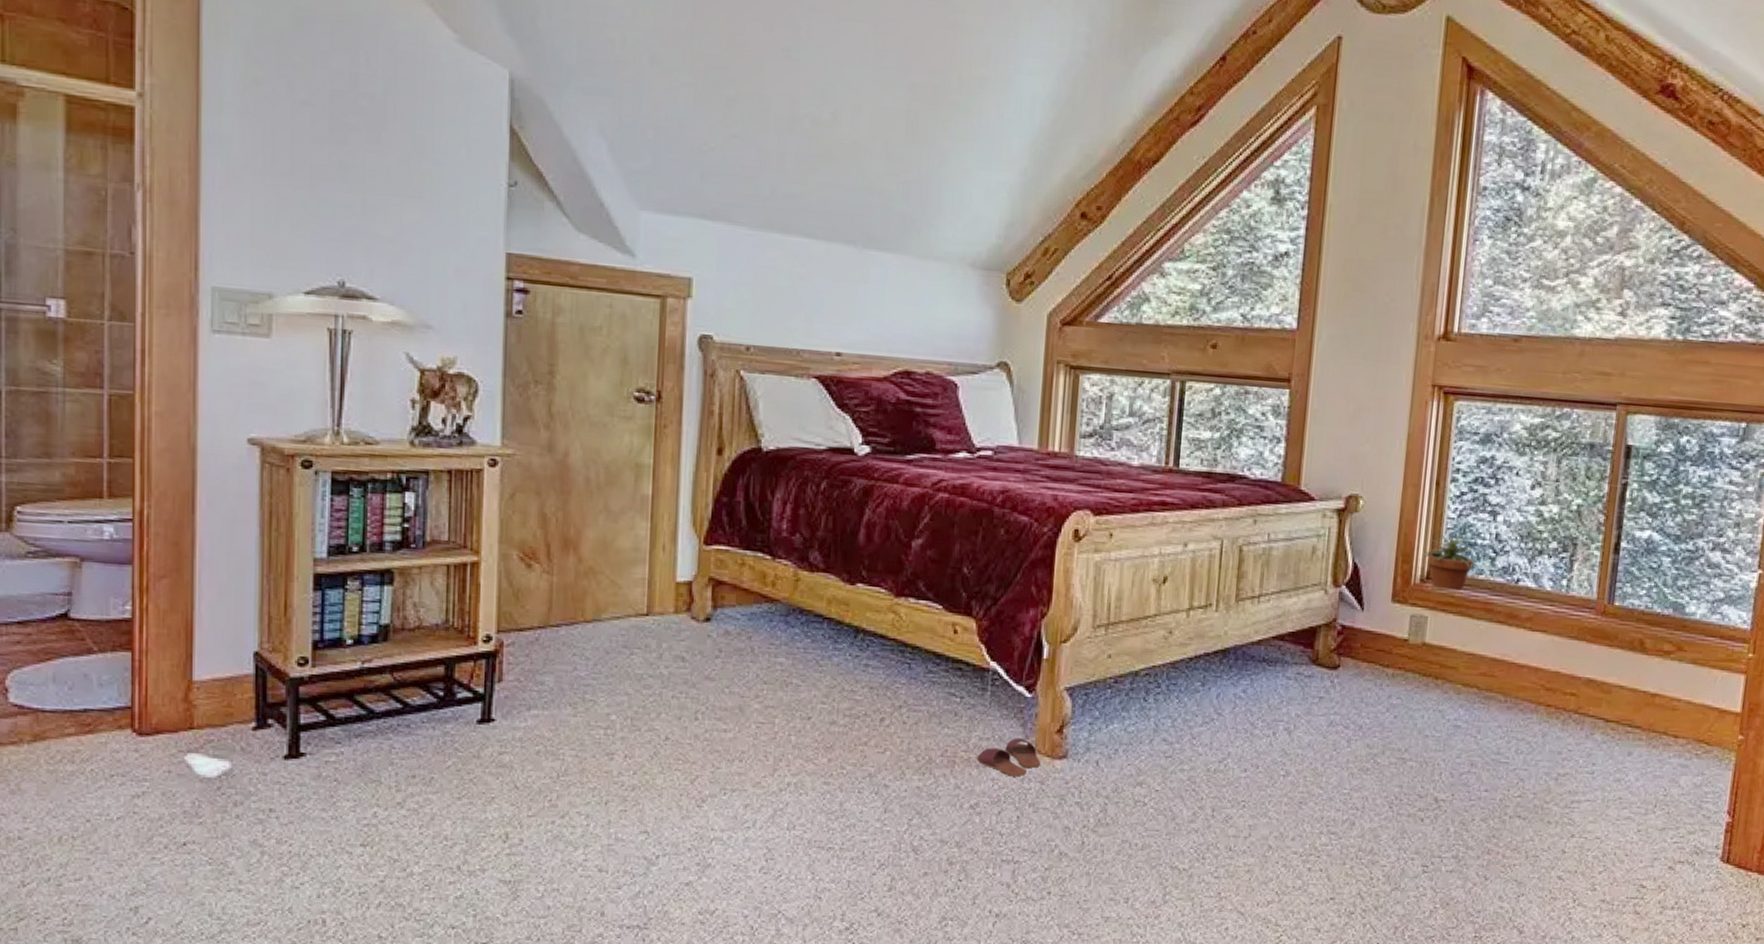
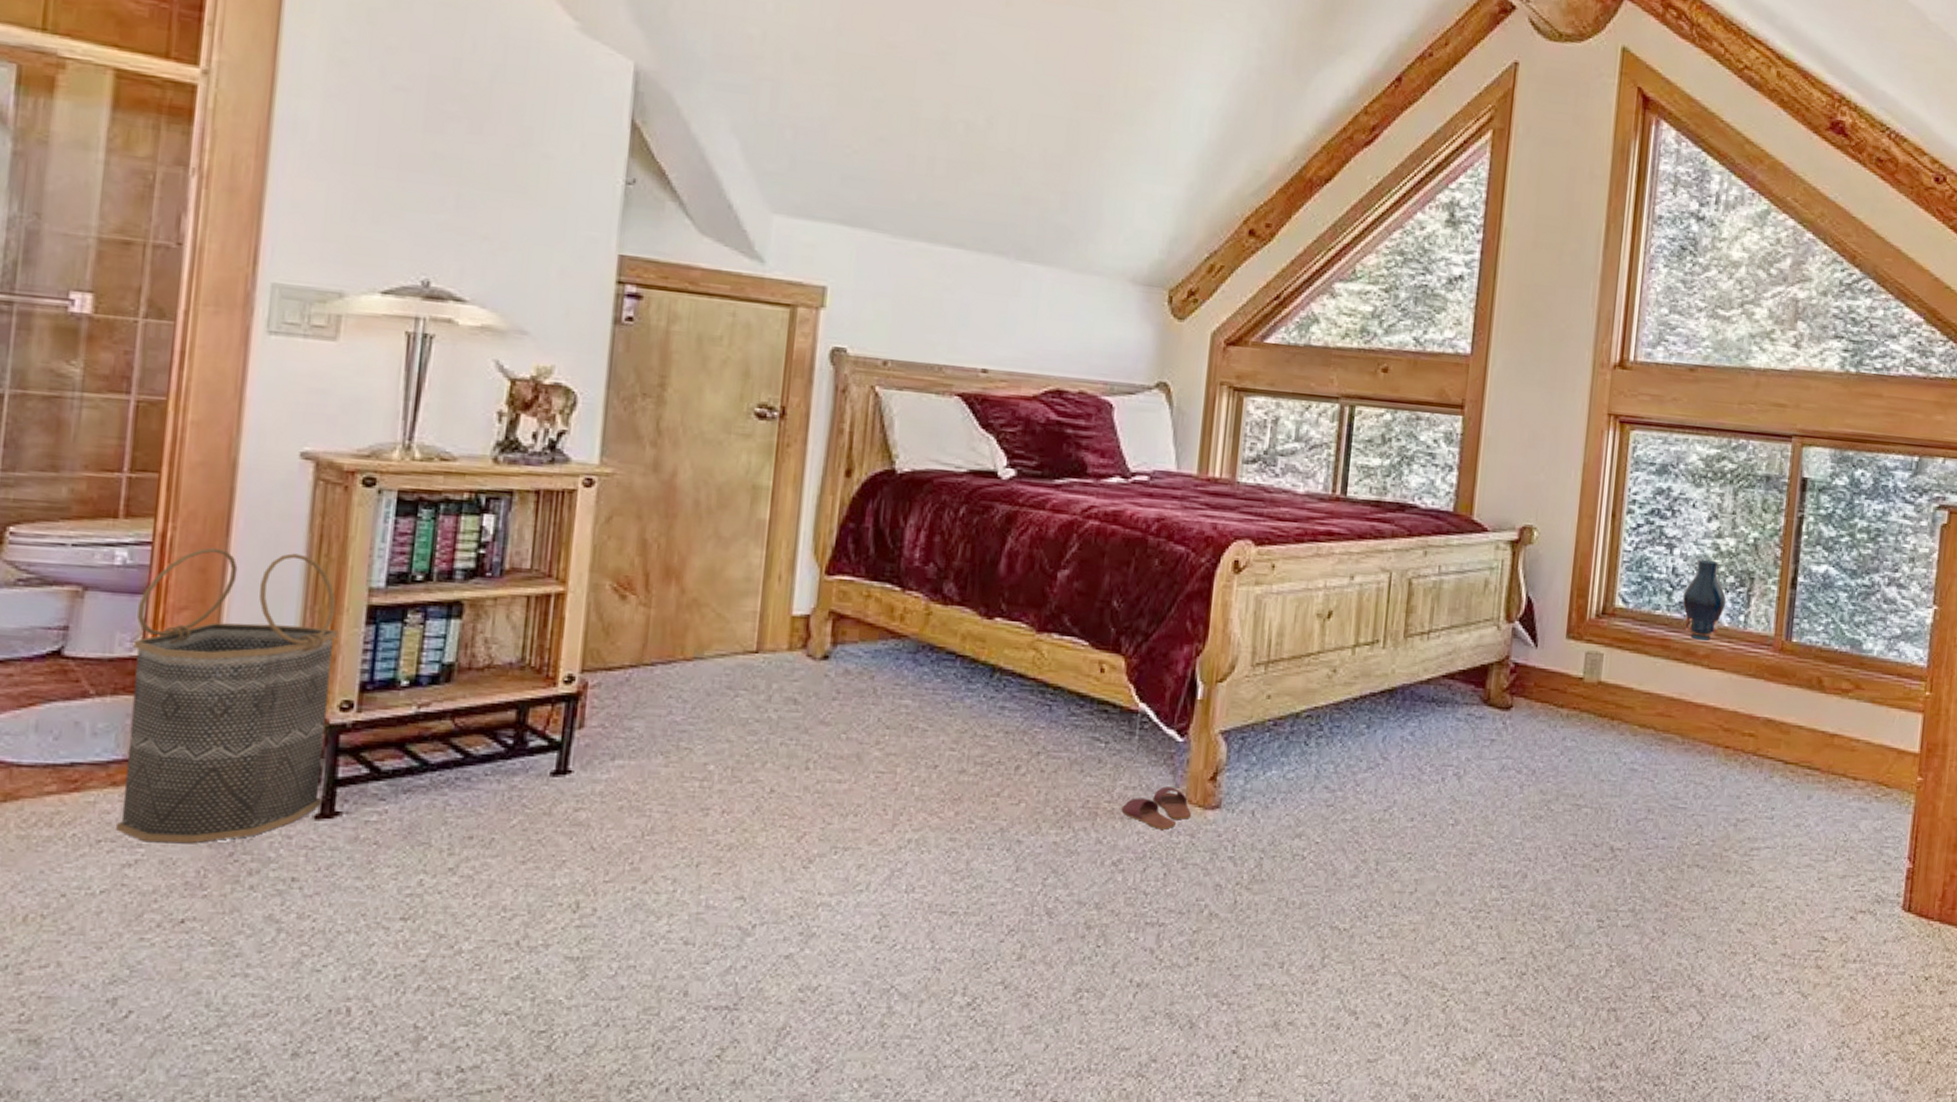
basket: none [125,523,291,779] -> present [116,547,339,844]
potted plant: present [1424,531,1480,591] -> none [1600,564,1656,627]
vase: none [1506,526,1549,605] -> present [1683,559,1727,642]

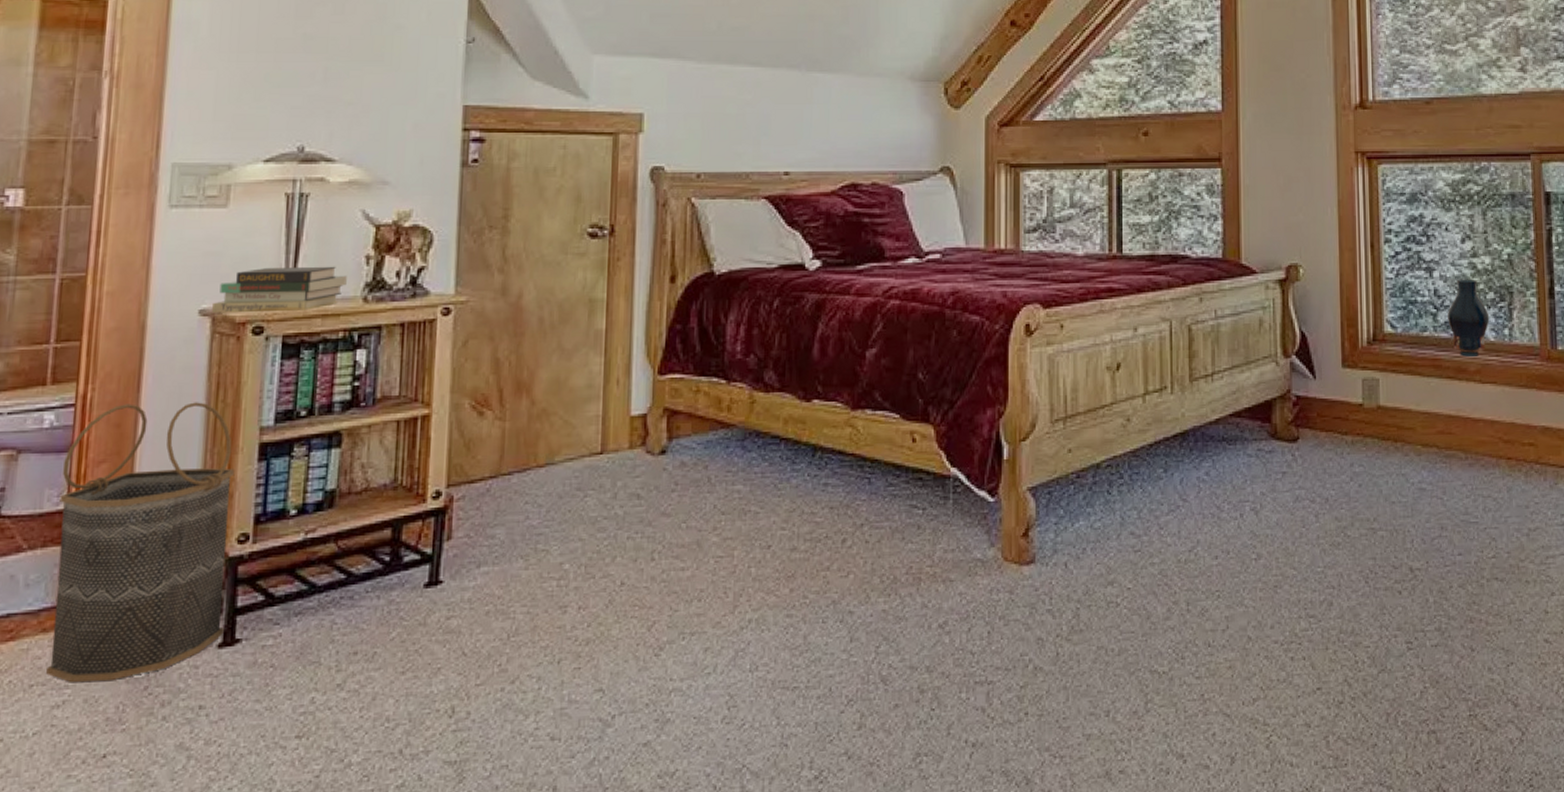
books: none [316,413,475,465] -> present [212,266,347,313]
slippers: present [1121,786,1191,830] -> none [943,546,1008,589]

